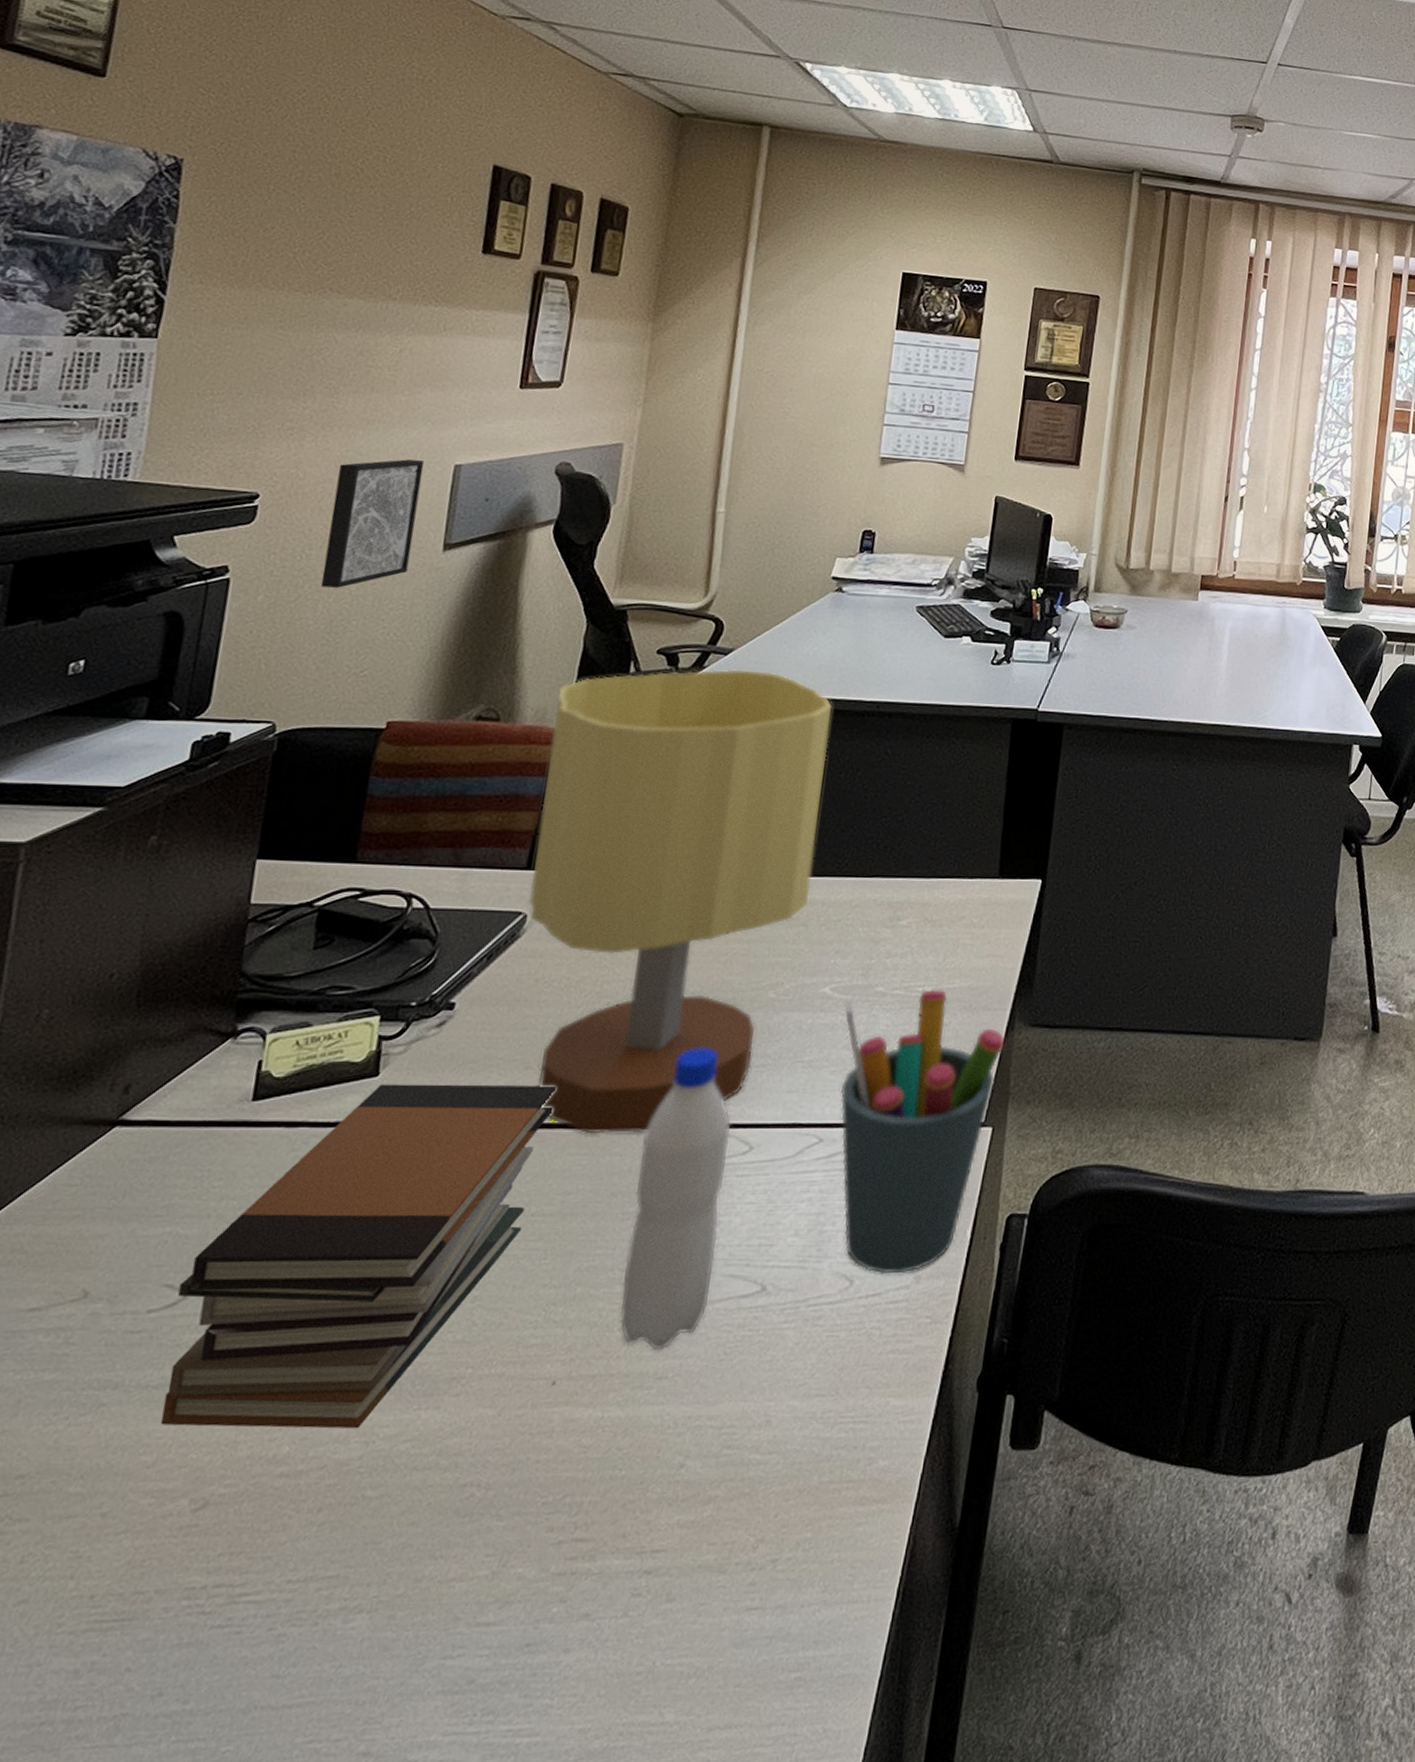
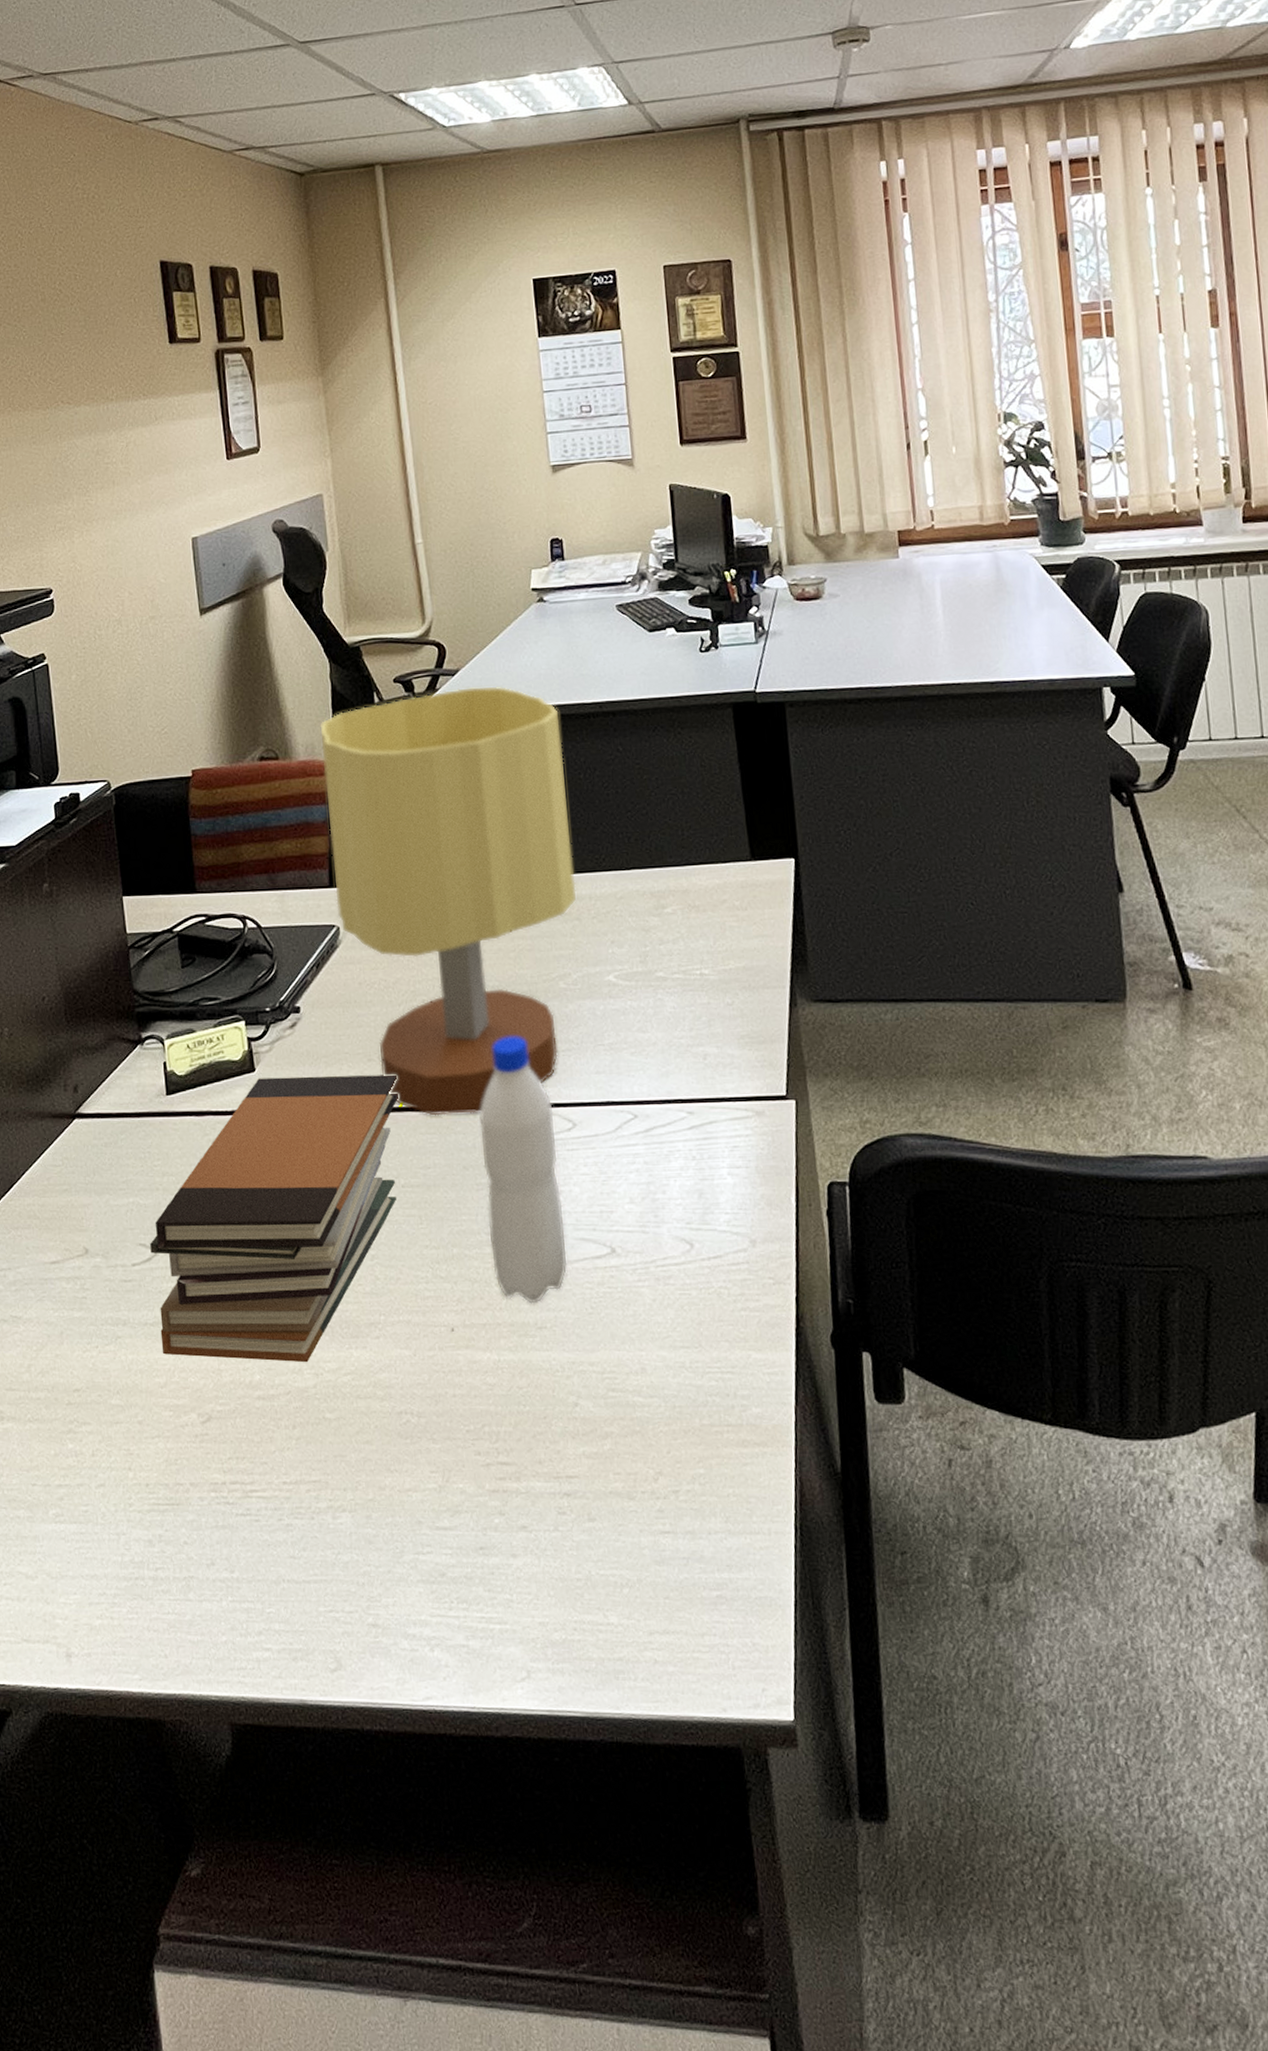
wall art: present [320,459,425,588] -> none [104,539,177,661]
pen holder: present [840,988,1006,1274] -> none [630,970,792,1239]

